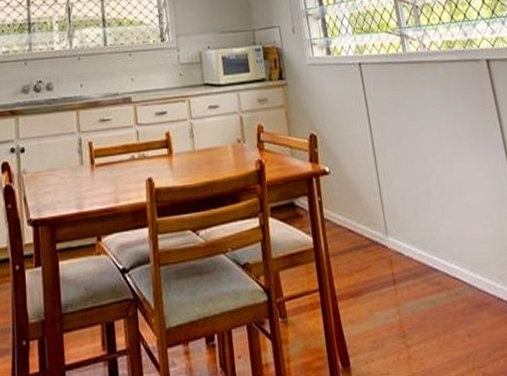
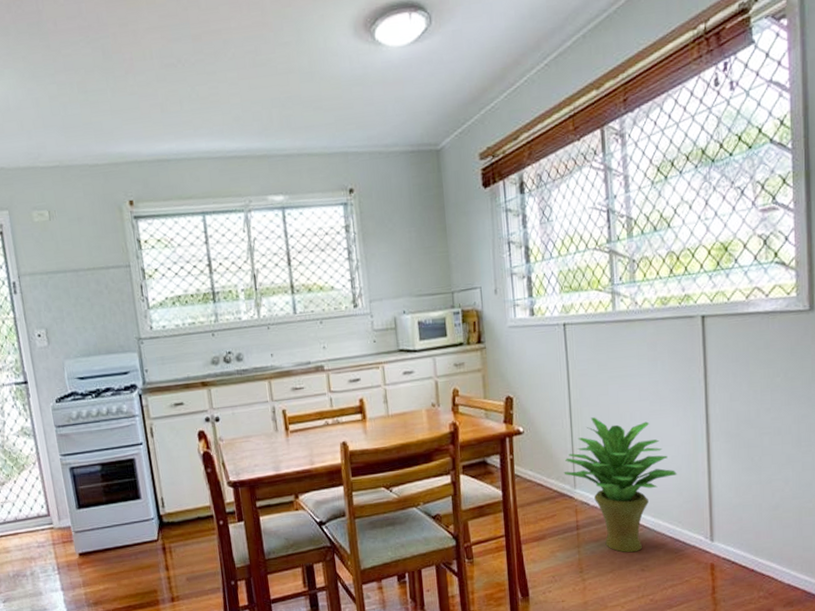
potted plant: none [374,158,488,314] -> present [564,417,677,553]

